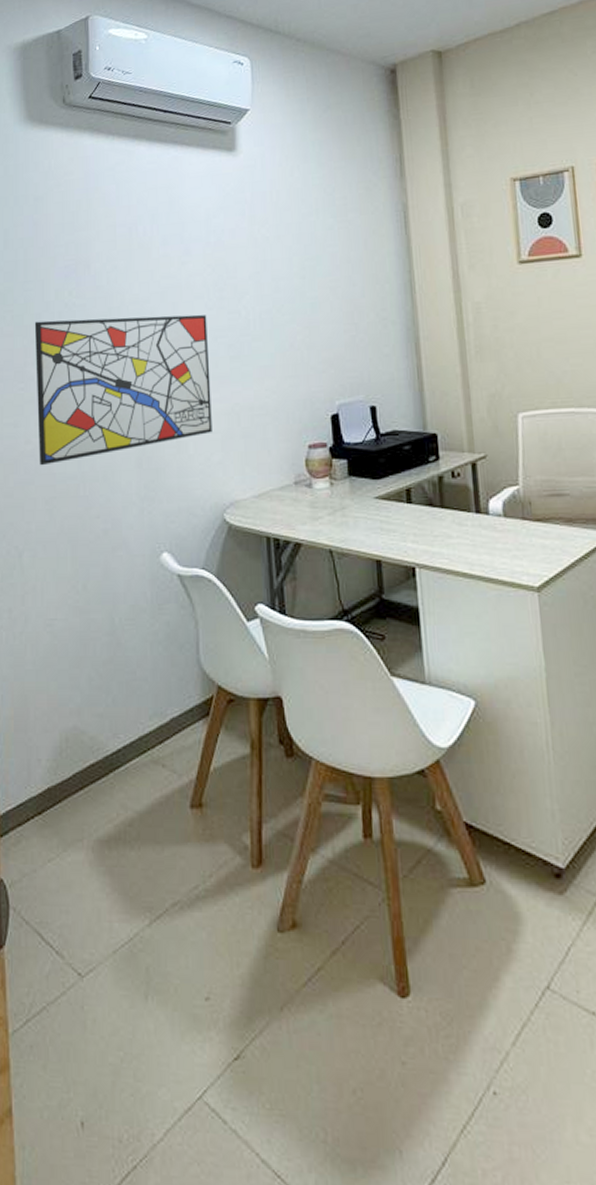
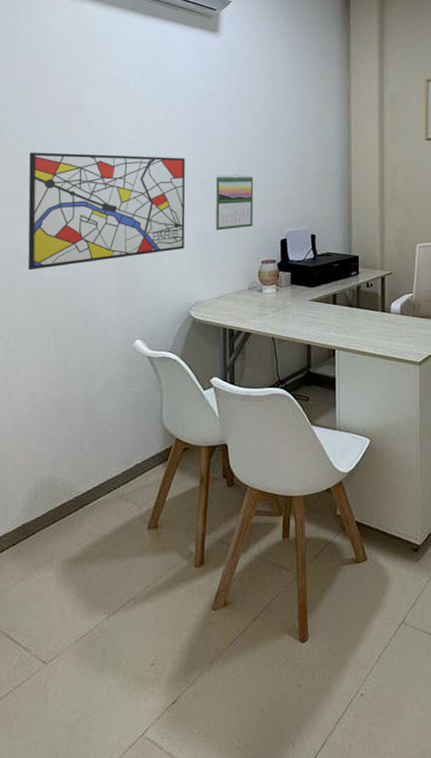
calendar: none [244,331,294,407] -> present [215,175,254,231]

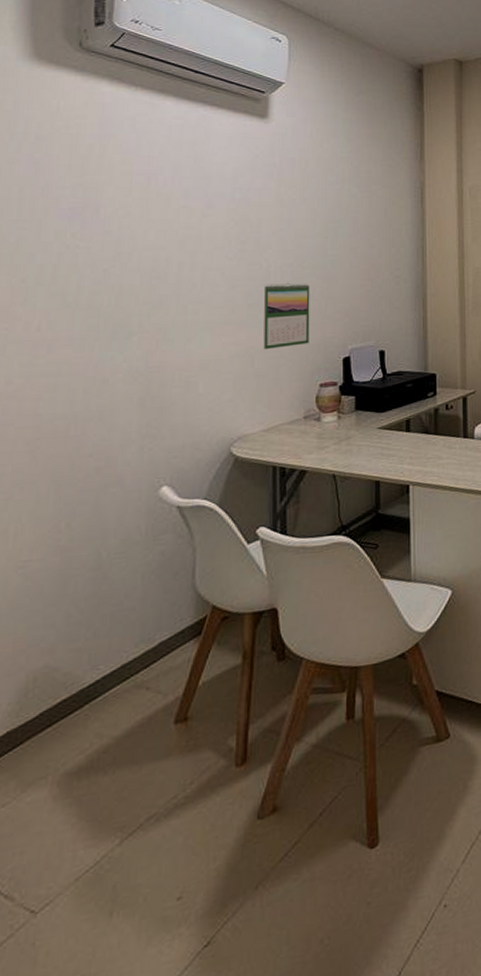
wall art: present [27,152,186,271] -> none [21,261,226,407]

